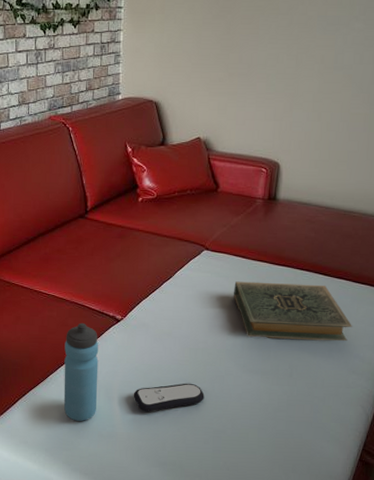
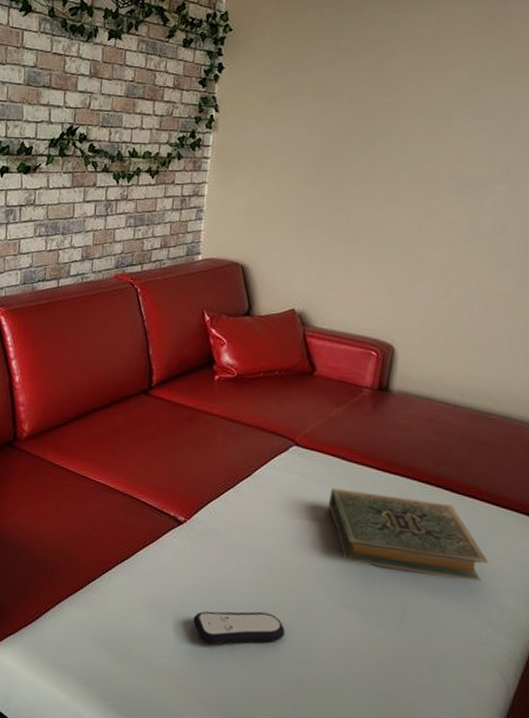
water bottle: present [63,322,99,421] -> none [105,520,154,646]

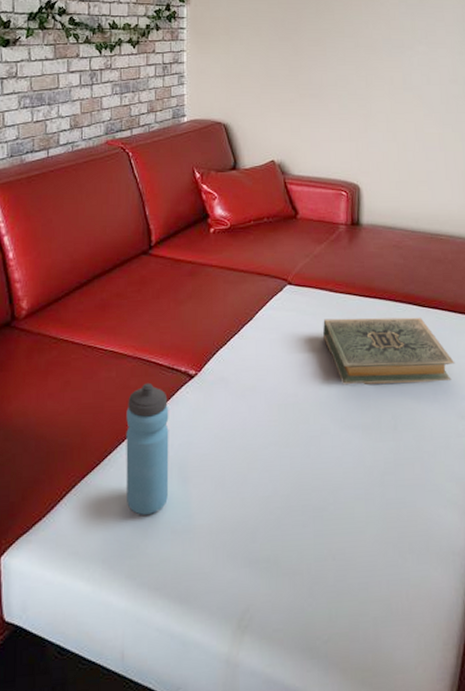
water bottle: none [105,520,154,646] -> present [126,382,169,515]
remote control: present [193,611,285,645] -> none [213,449,299,493]

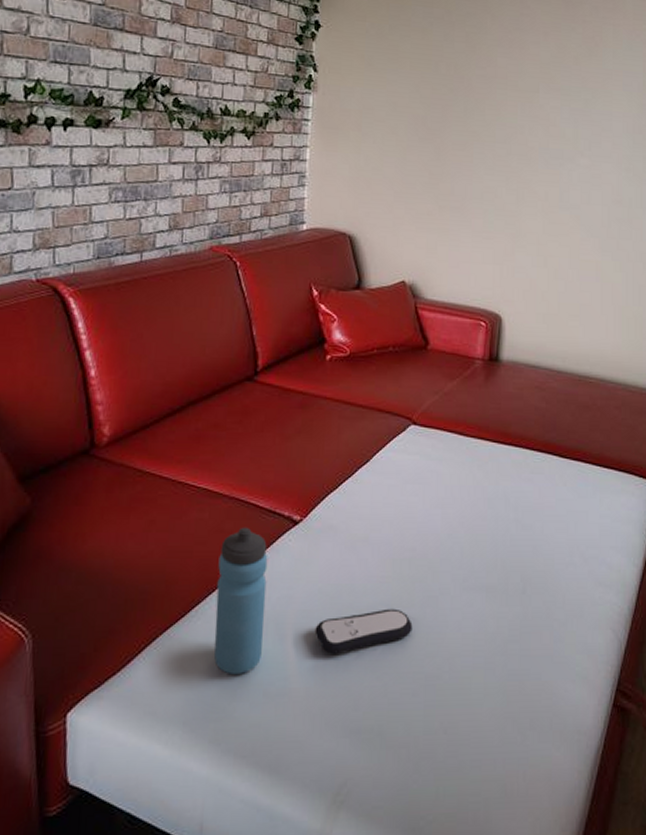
remote control: none [213,449,299,493] -> present [314,608,413,654]
hardback book: present [322,317,455,385] -> none [448,465,596,543]

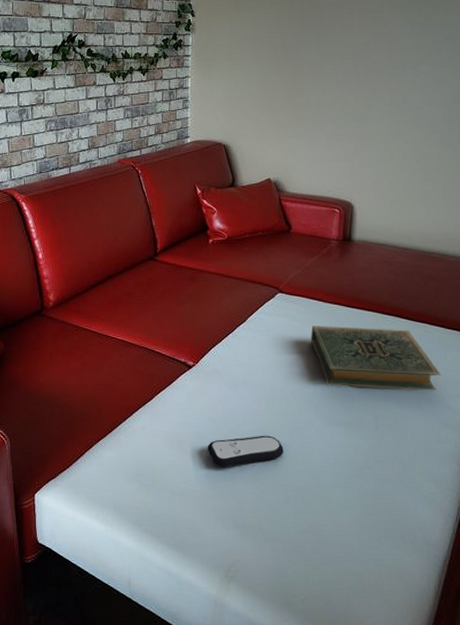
water bottle: present [214,527,268,674] -> none [133,369,170,477]
hardback book: none [448,465,596,543] -> present [310,325,441,391]

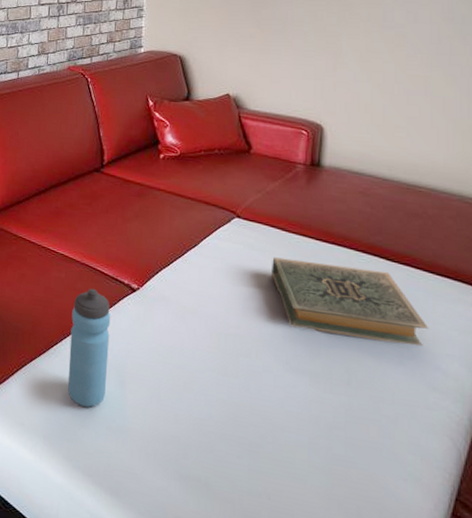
water bottle: none [133,369,170,477] -> present [68,288,111,408]
remote control: present [207,435,284,467] -> none [149,374,237,407]

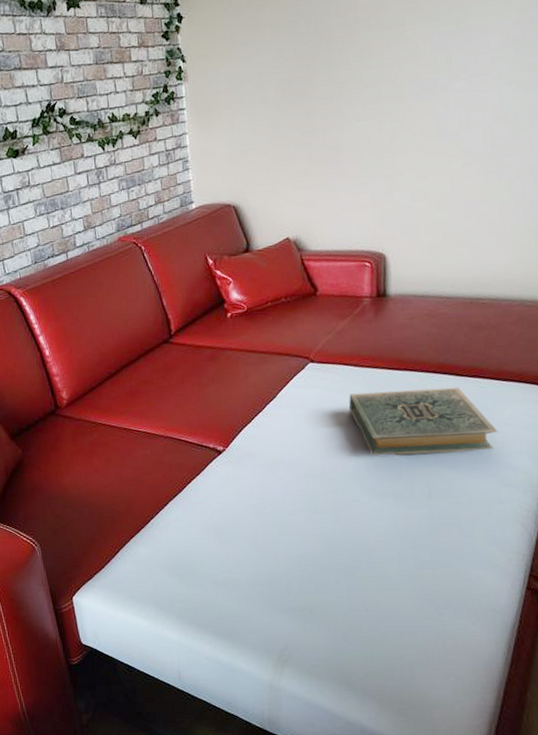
water bottle: present [68,288,111,408] -> none [163,458,207,569]

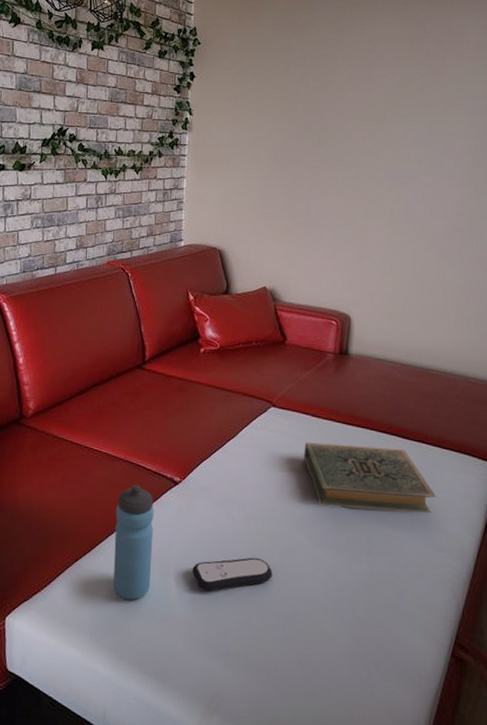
water bottle: none [163,458,207,569] -> present [113,484,154,600]
remote control: none [246,515,330,552] -> present [192,557,273,591]

